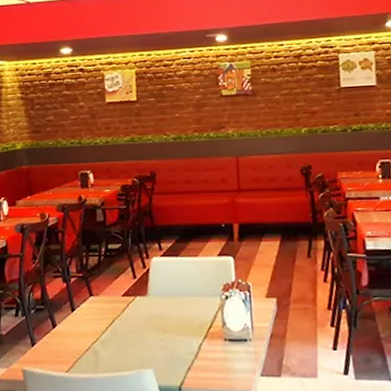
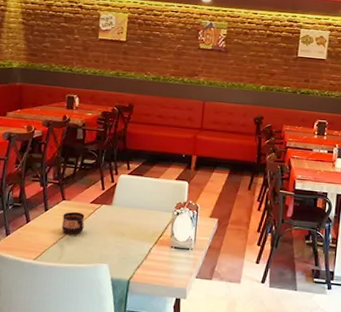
cup: none [93,308,119,336] -> present [62,211,85,234]

